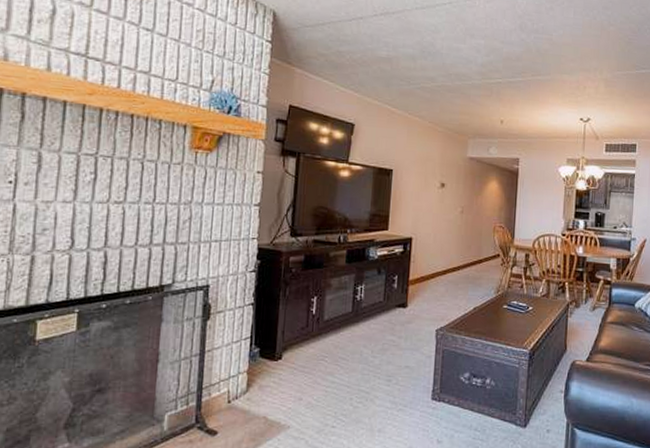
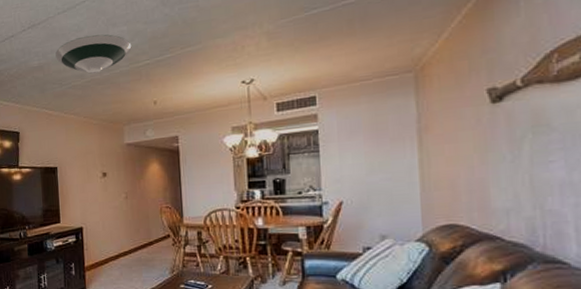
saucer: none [407,38,487,80] -> present [55,34,132,74]

